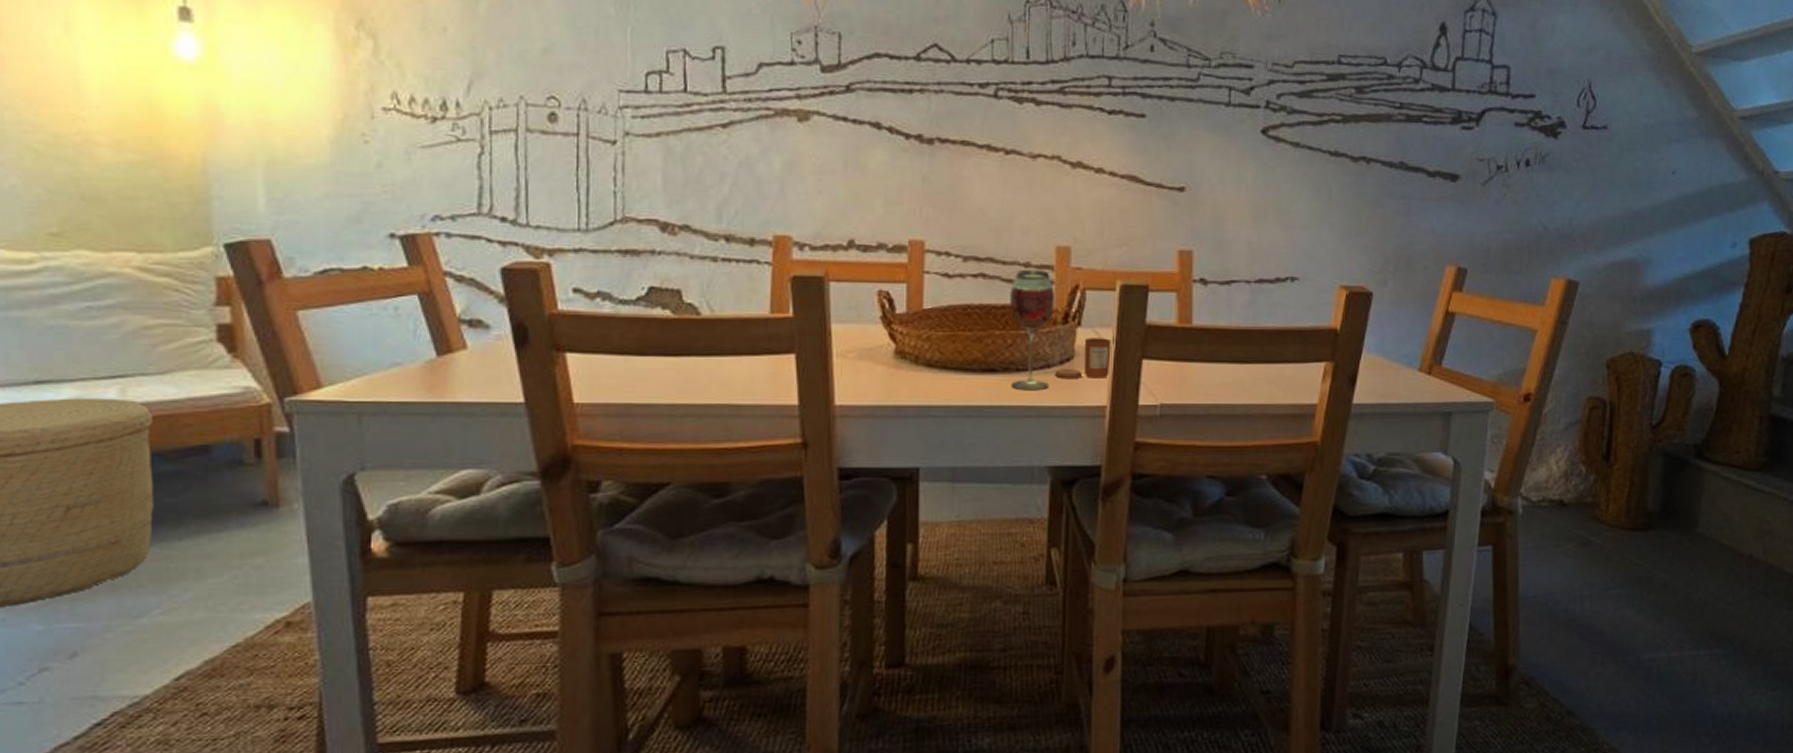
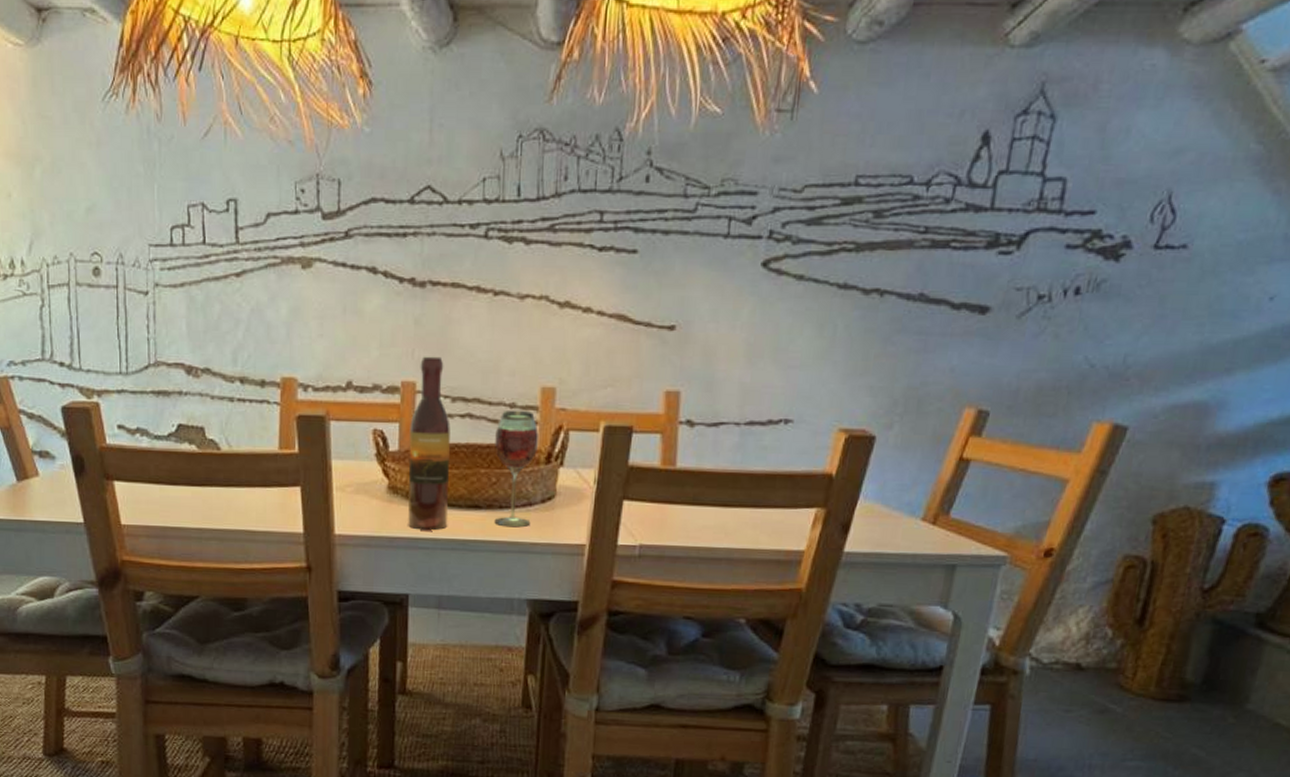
wine bottle: none [917,214,962,396] -> present [408,356,451,530]
candle: present [1055,338,1111,378] -> none [537,478,593,518]

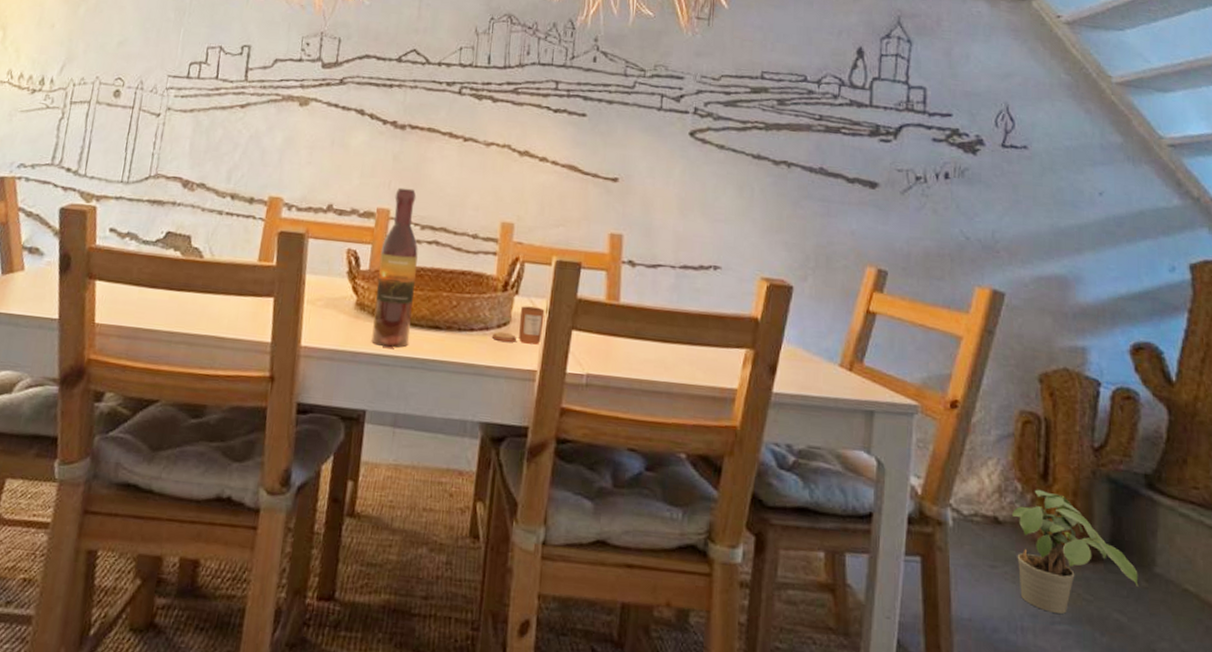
wineglass: present [494,410,539,528] -> none [453,240,497,350]
candle: none [537,478,593,518] -> present [492,306,545,345]
potted plant: none [1093,634,1228,751] -> present [1011,489,1139,614]

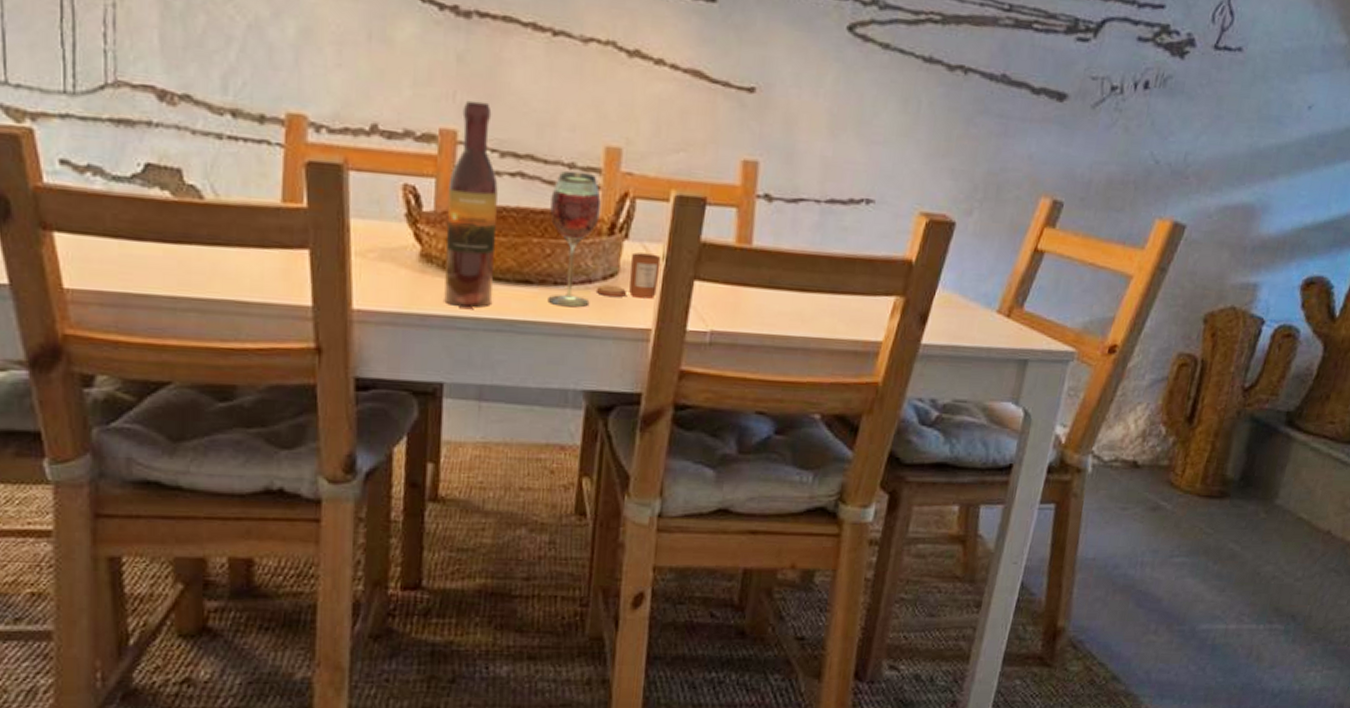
wineglass: none [453,240,497,350] -> present [547,170,601,308]
potted plant: present [1011,489,1139,614] -> none [1146,432,1260,547]

